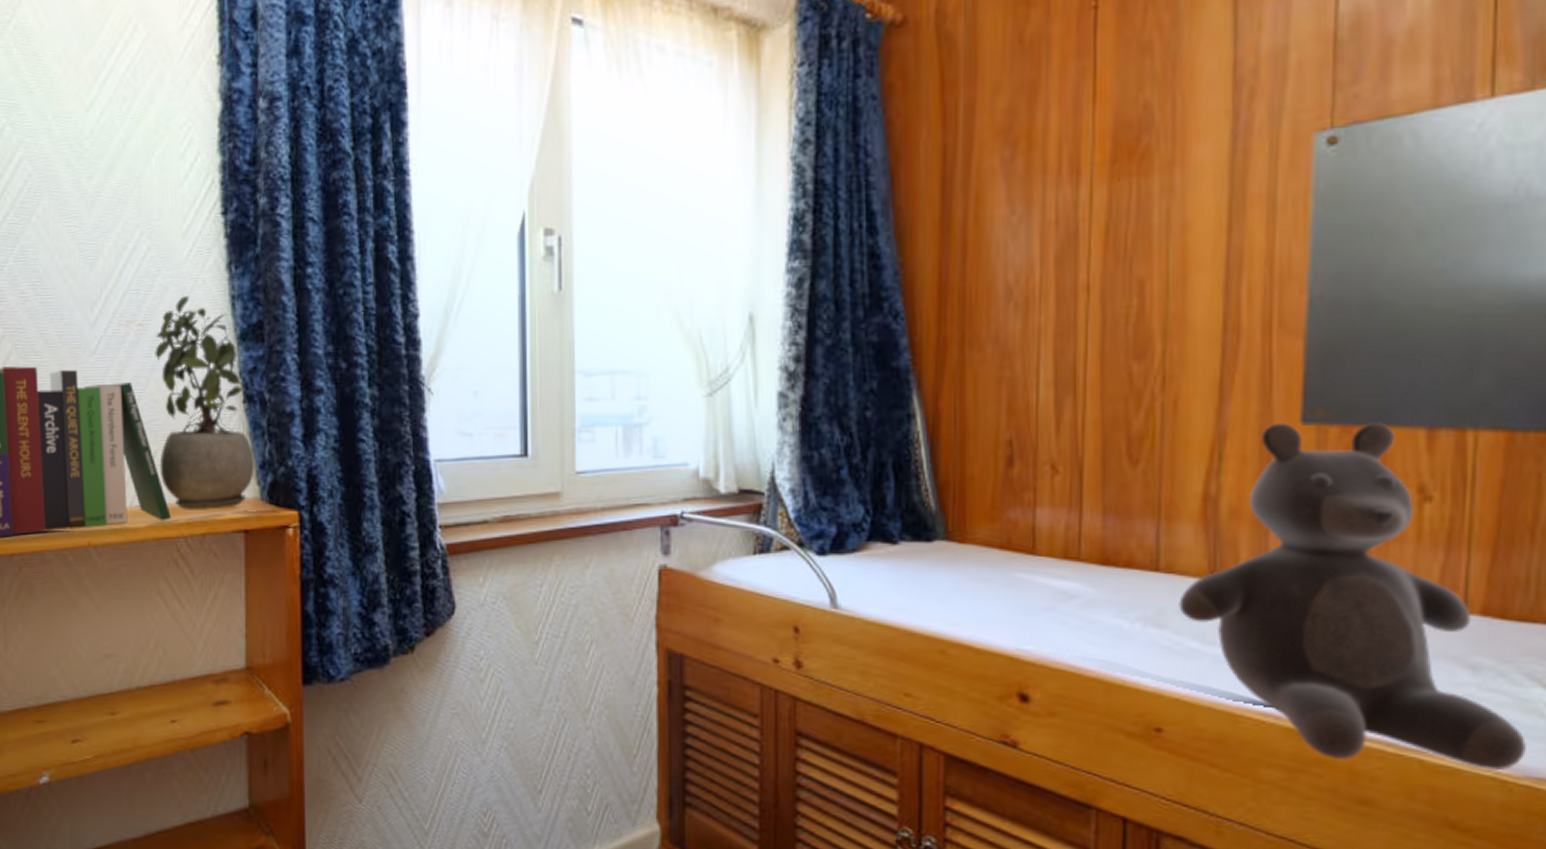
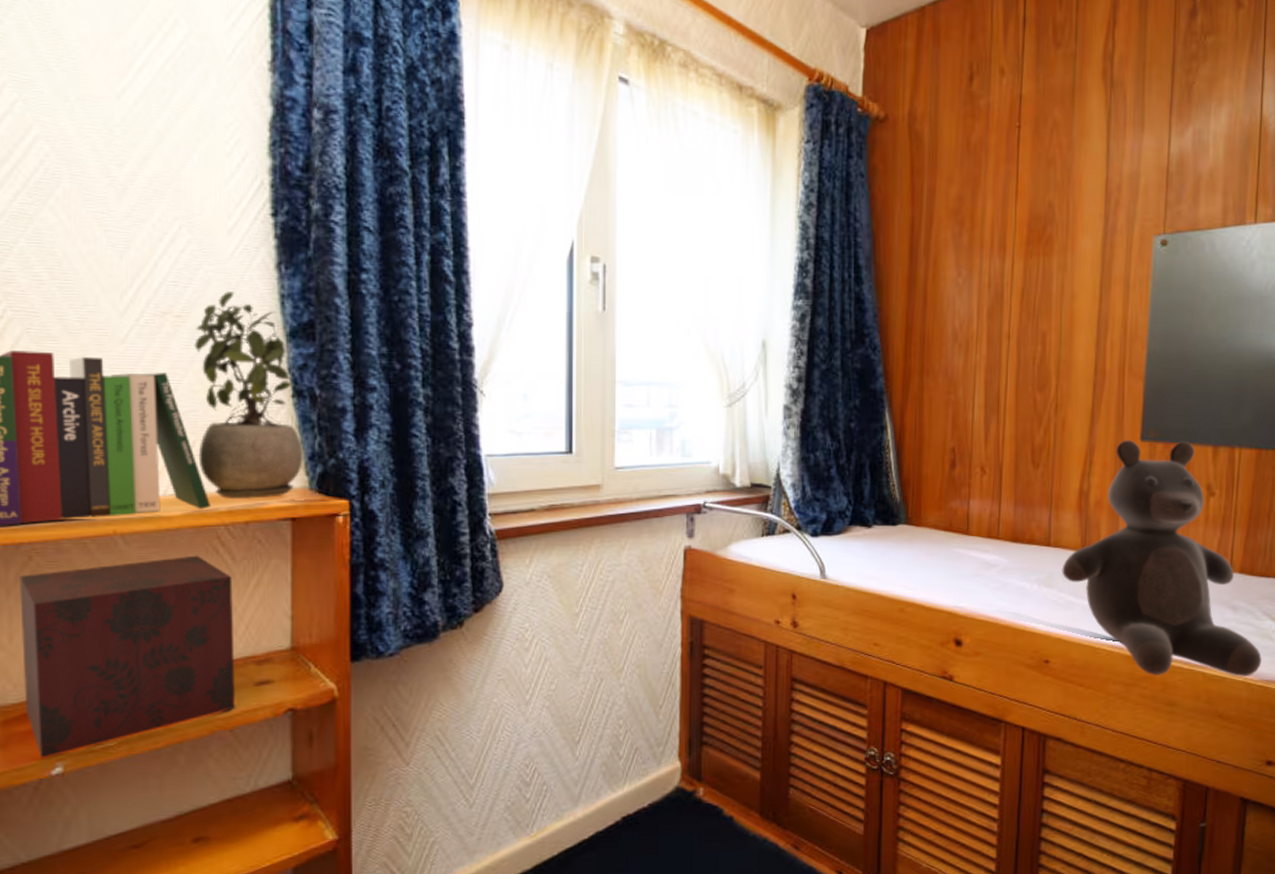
decorative box: none [12,568,195,766] -> present [19,555,235,758]

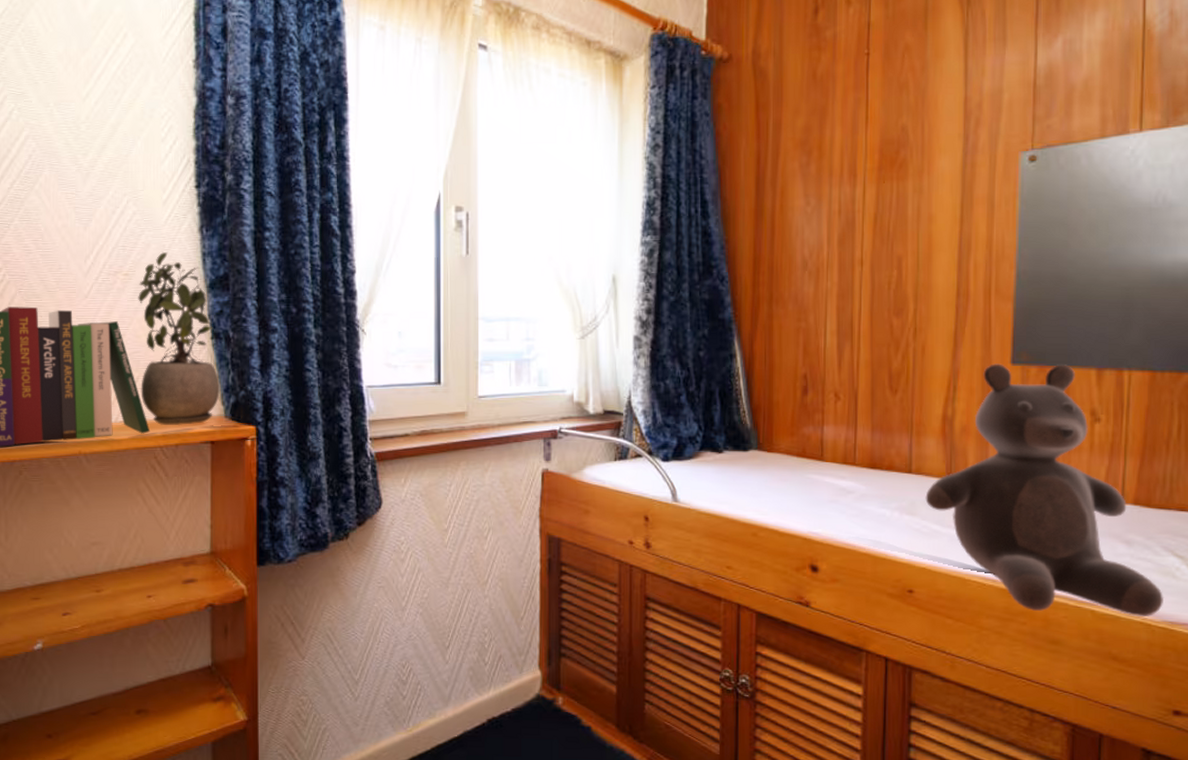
decorative box: present [19,555,235,758] -> none [13,472,168,636]

